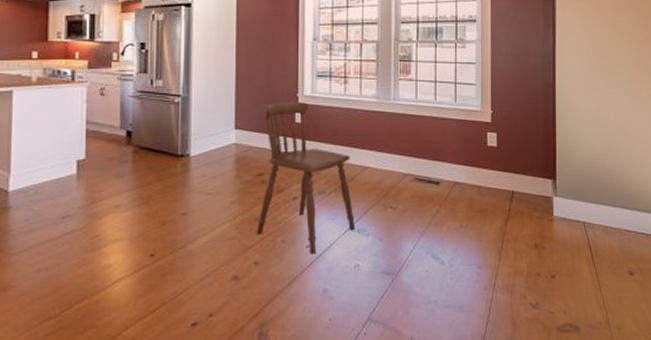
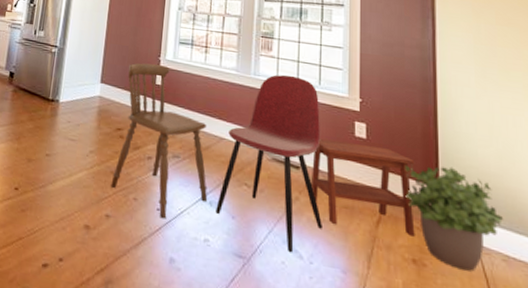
dining chair: none [364,96,460,261] -> present [215,74,322,253]
side table: none [450,152,537,229] -> present [311,139,415,237]
potted plant: none [529,160,604,245] -> present [405,164,503,271]

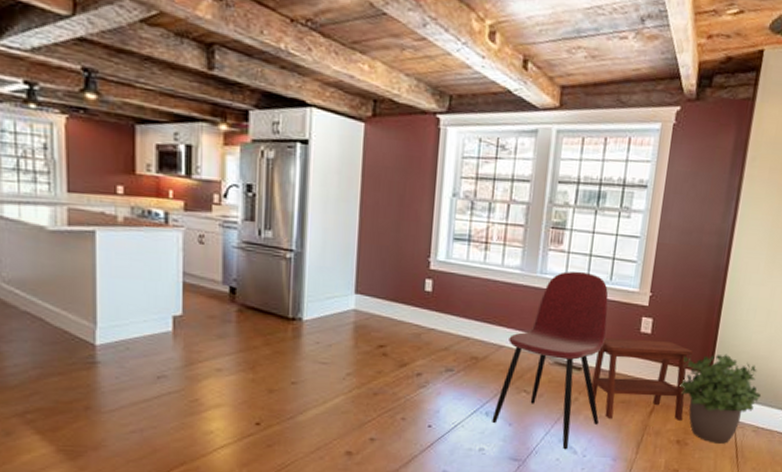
dining chair: present [110,63,207,219] -> none [374,266,485,435]

